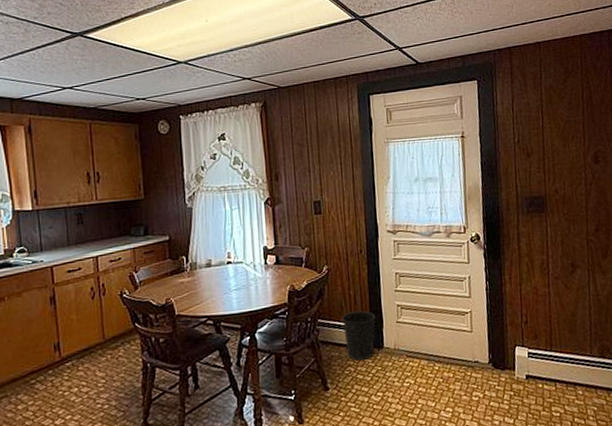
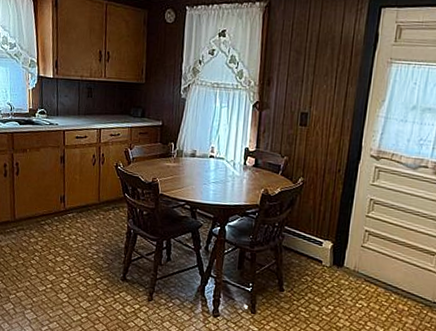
wastebasket: present [342,310,375,361] -> none [306,226,341,274]

